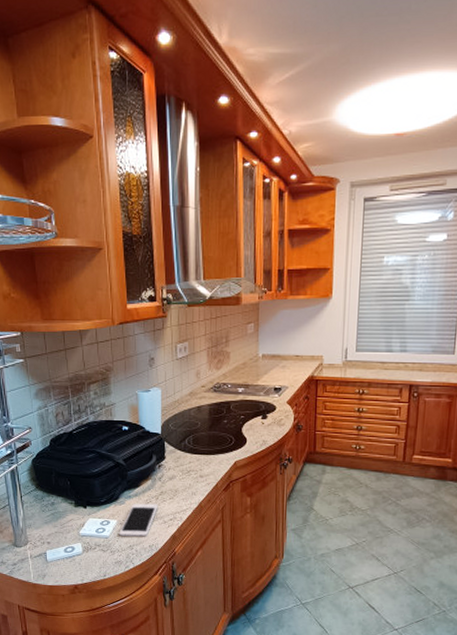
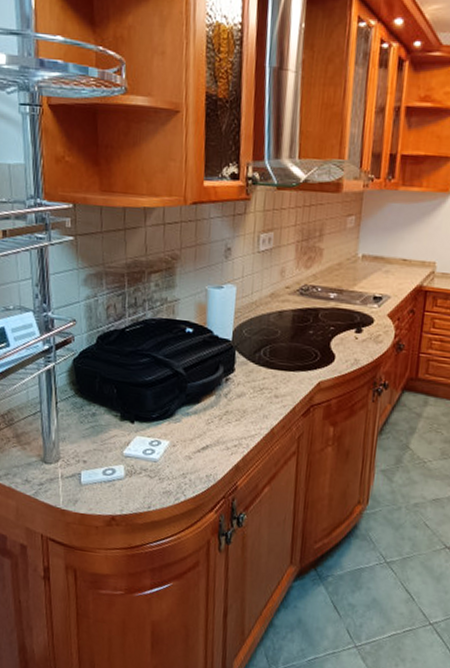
cell phone: present [119,503,158,537] -> none [171,423,222,465]

